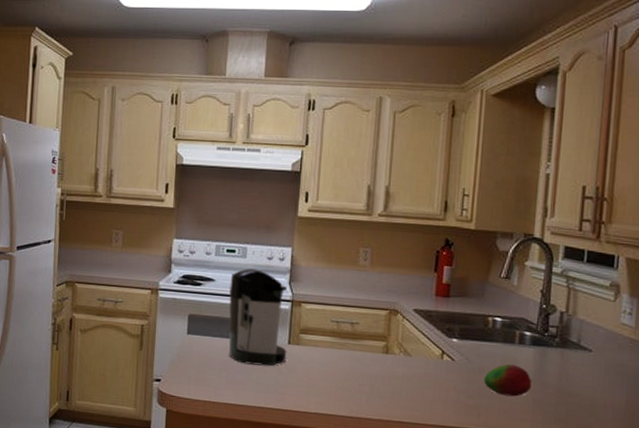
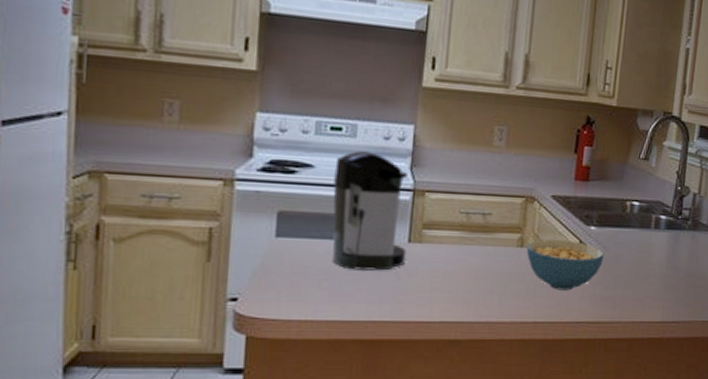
cereal bowl: none [391,348,467,396] -> present [526,239,604,291]
fruit: present [483,363,533,397] -> none [619,250,666,284]

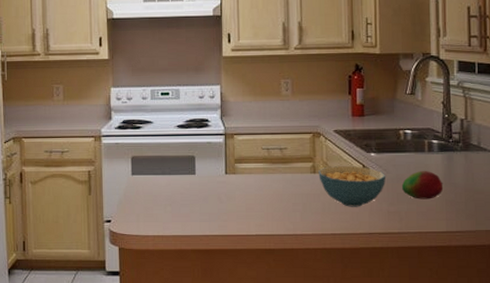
coffee maker: present [332,151,409,271] -> none [167,108,225,197]
fruit: none [619,250,666,284] -> present [401,170,444,200]

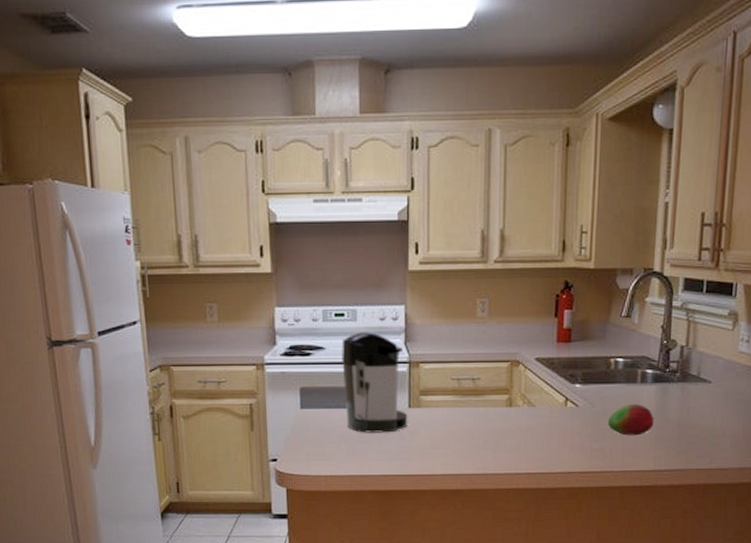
coffee maker: none [167,108,225,197] -> present [342,332,408,433]
cereal bowl: present [318,166,385,207] -> none [515,399,590,444]

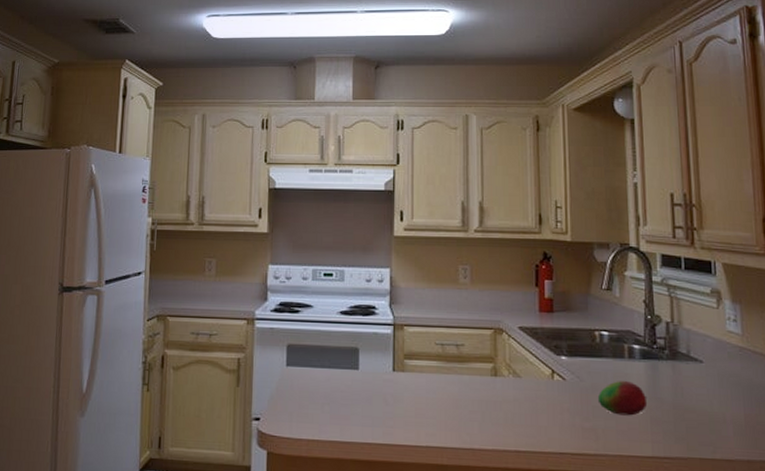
coffee maker: present [342,332,408,433] -> none [329,292,392,397]

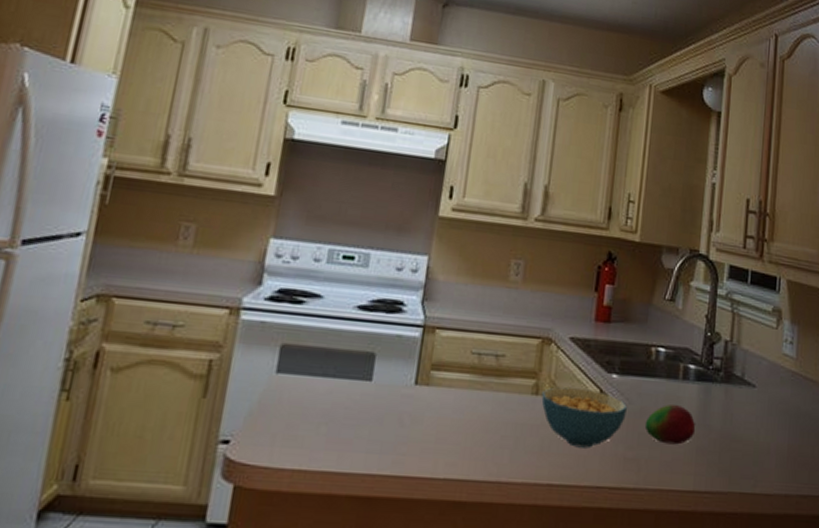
cereal bowl: none [500,369,579,420] -> present [541,387,627,448]

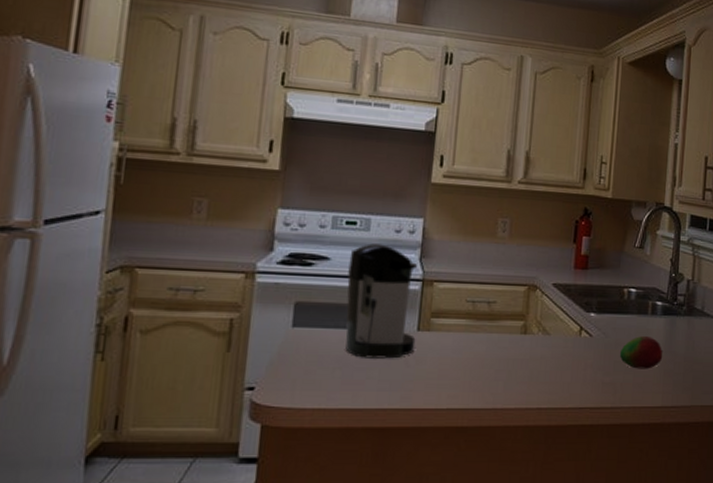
coffee maker: none [333,282,419,416] -> present [345,243,418,359]
cereal bowl: present [541,387,627,448] -> none [529,326,604,376]

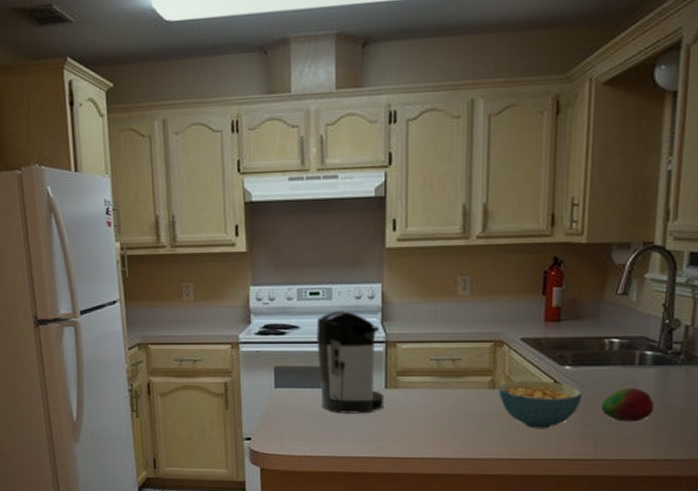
cereal bowl: none [529,326,604,376] -> present [498,381,582,429]

